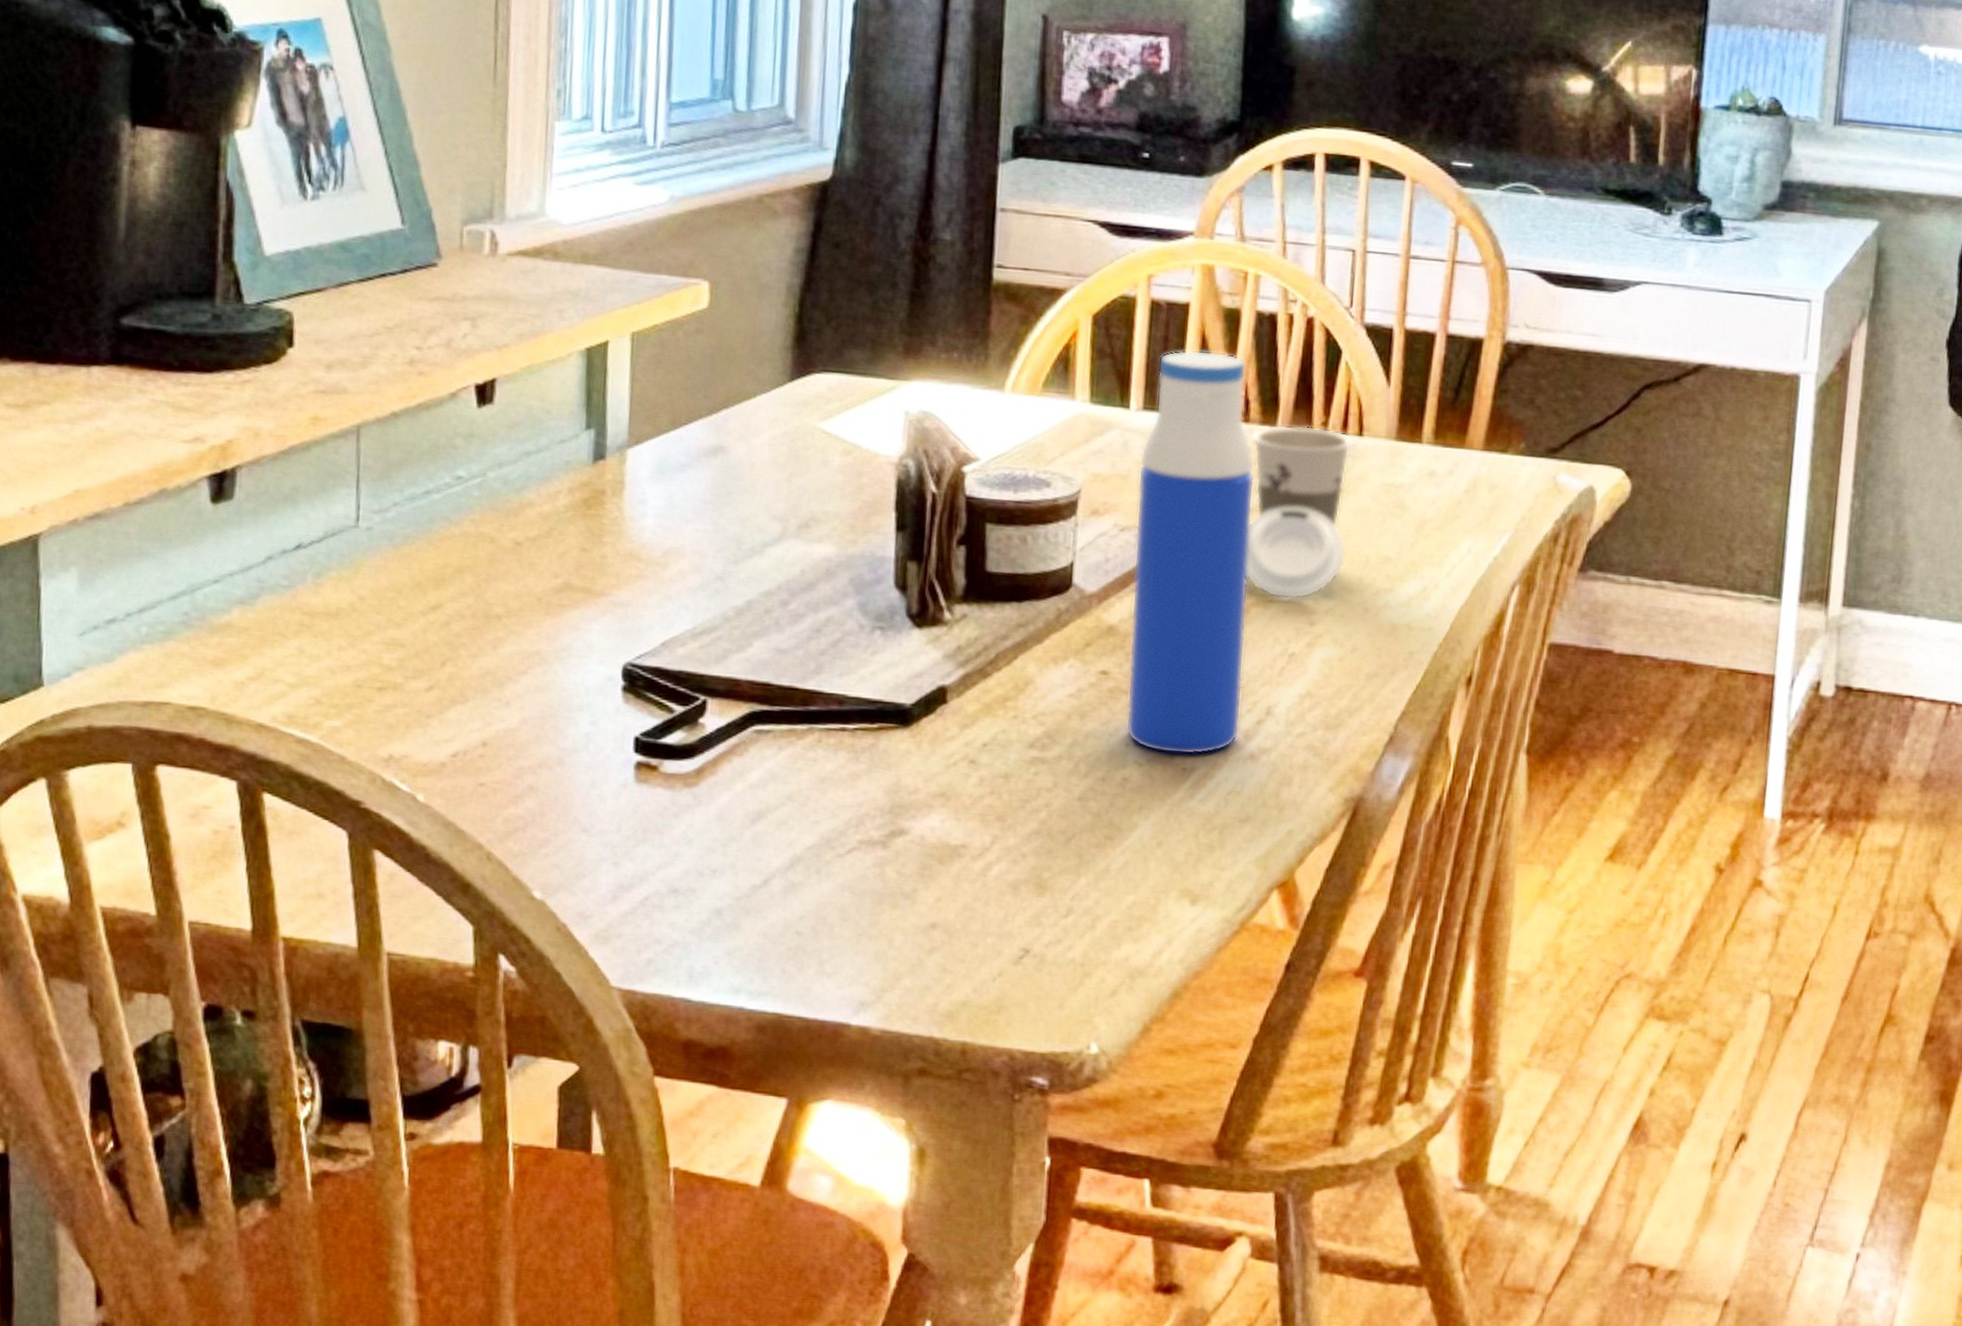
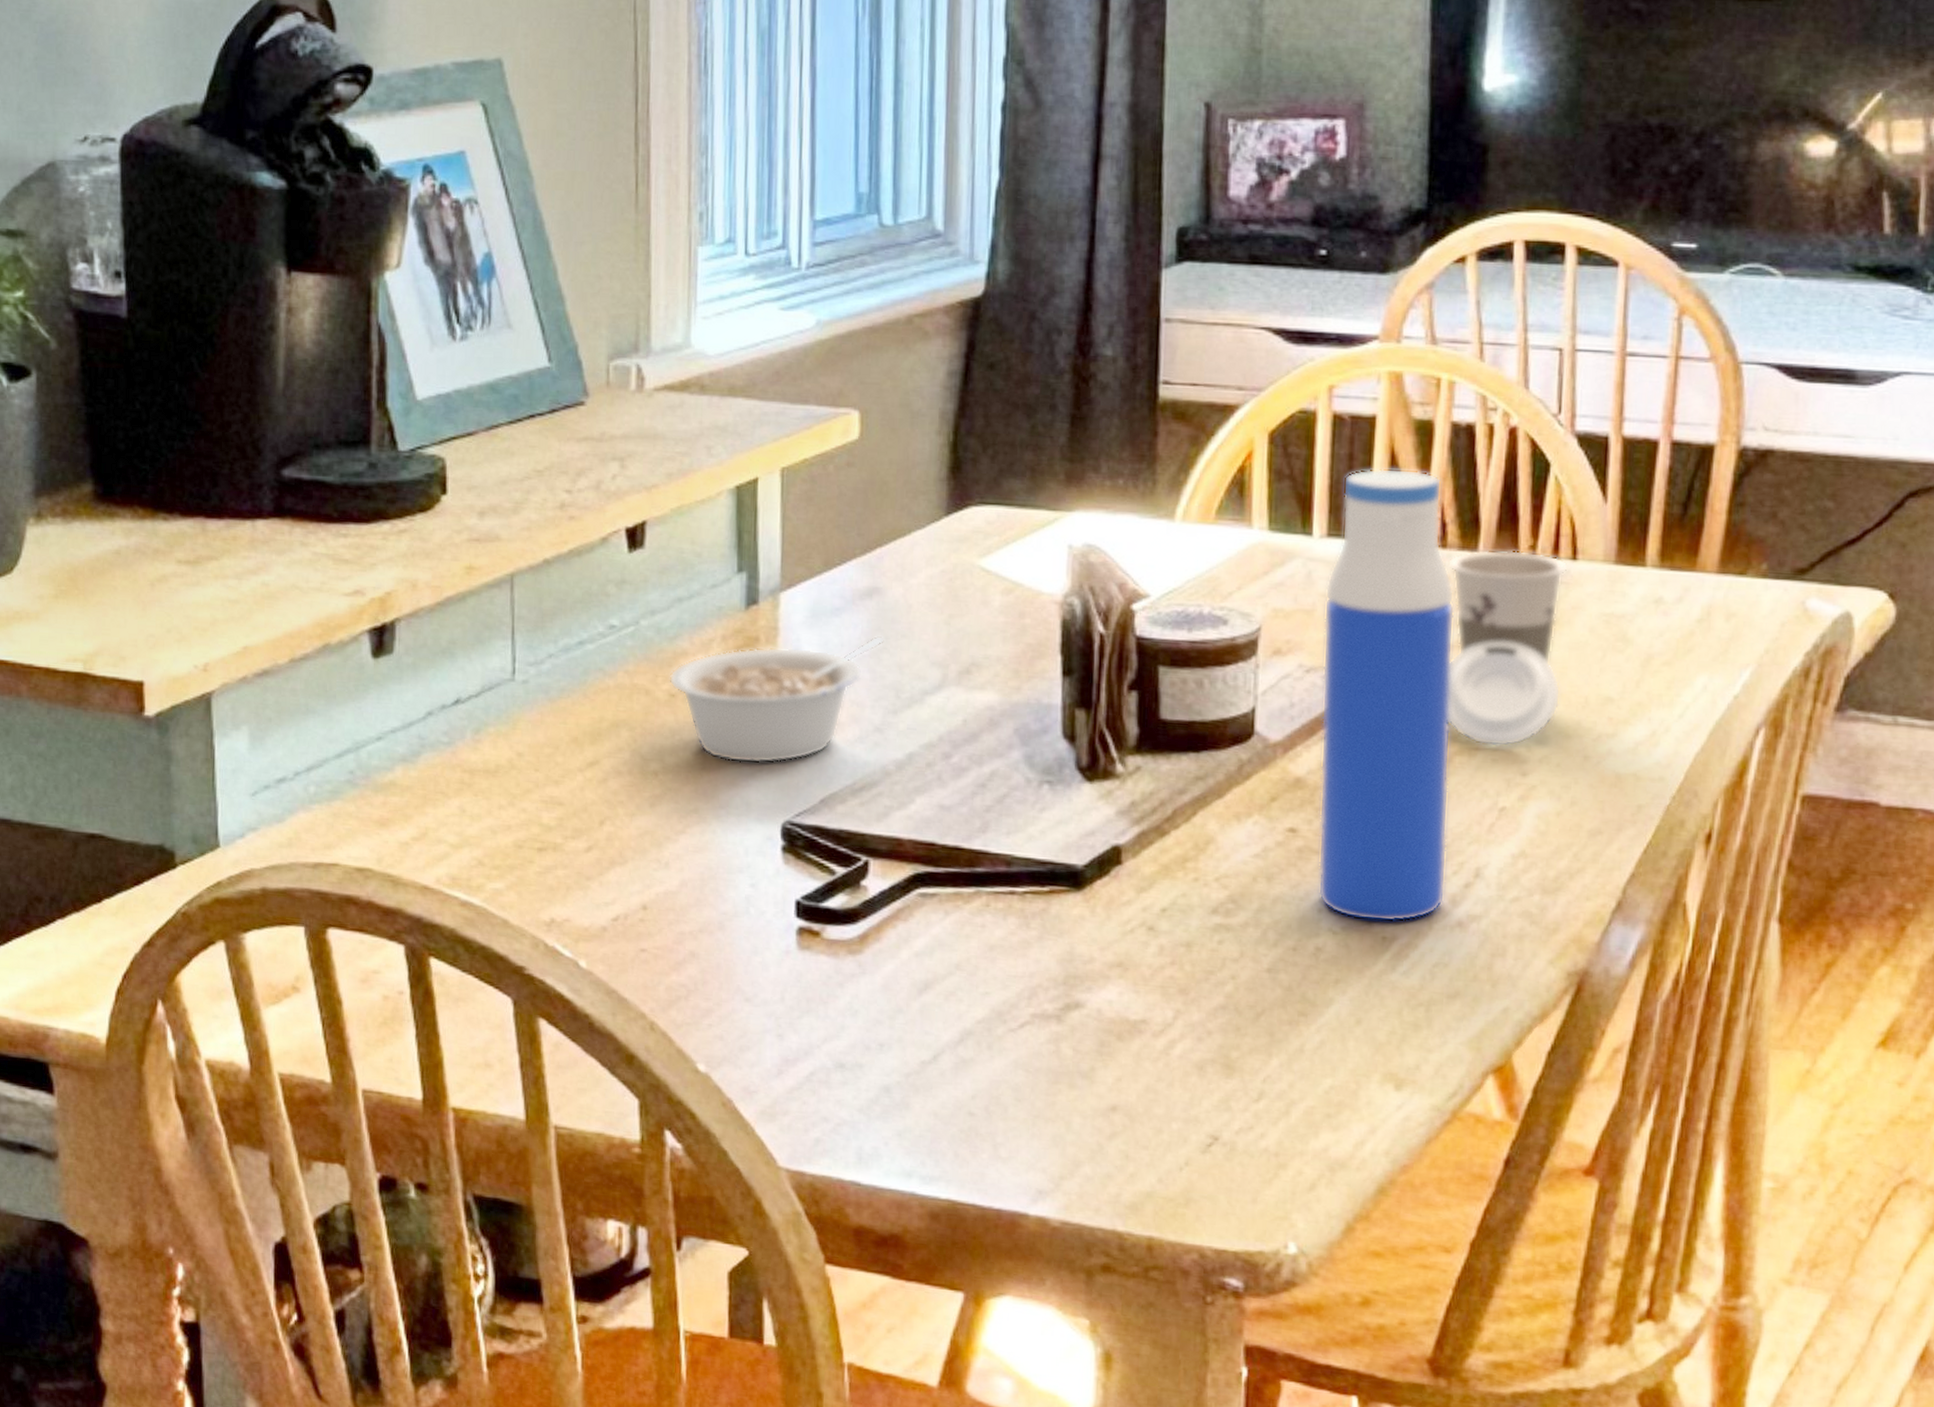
legume: none [514,490,729,609] -> present [669,635,885,764]

